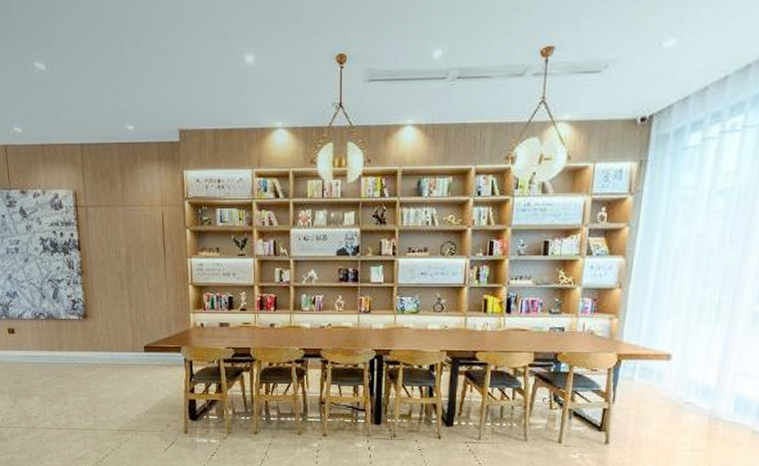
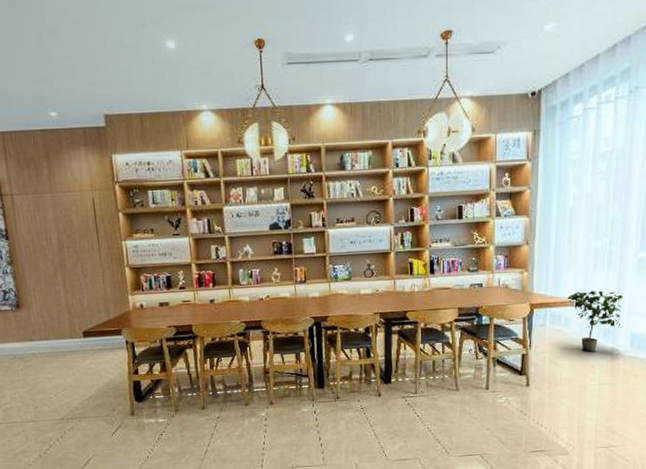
potted plant: none [660,344,731,414] -> present [566,290,623,353]

